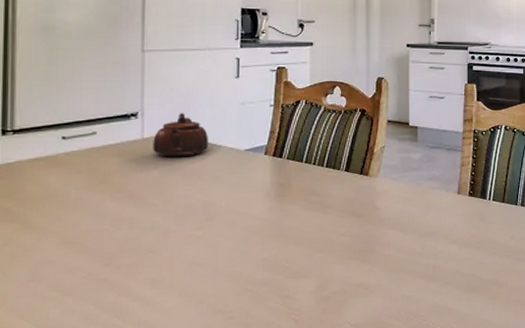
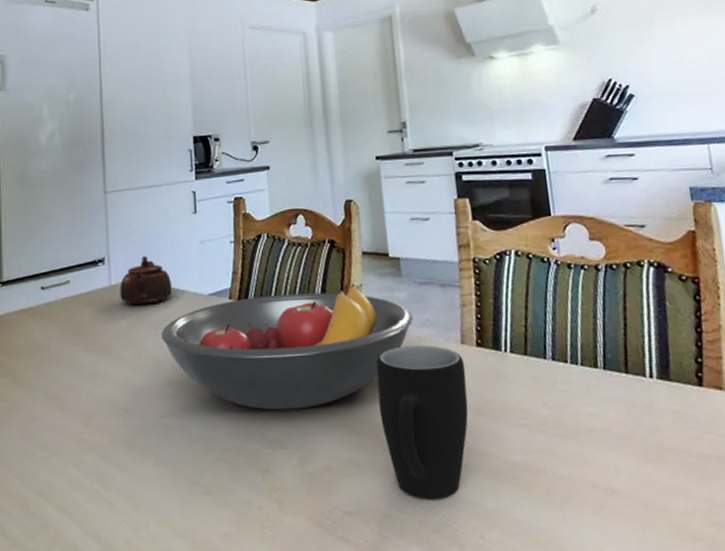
fruit bowl: none [195,145,423,248] -> present [161,283,413,410]
mug: none [389,194,459,310] -> present [376,345,469,500]

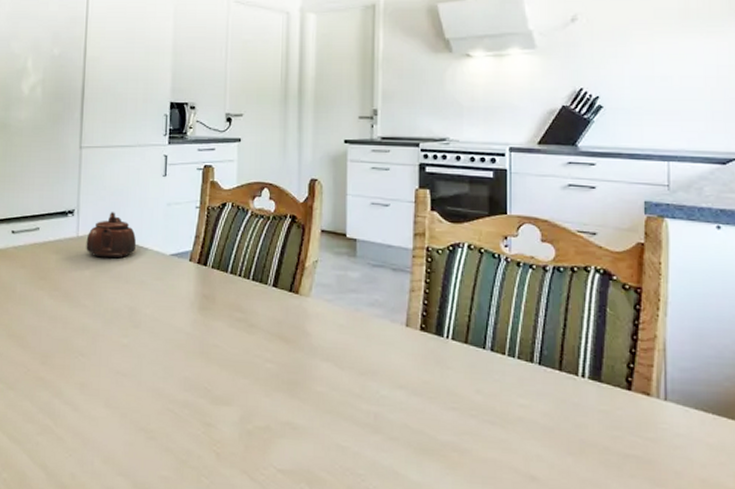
fruit bowl: present [161,283,413,410] -> none [122,259,363,371]
mug: present [376,345,469,500] -> none [321,322,407,468]

